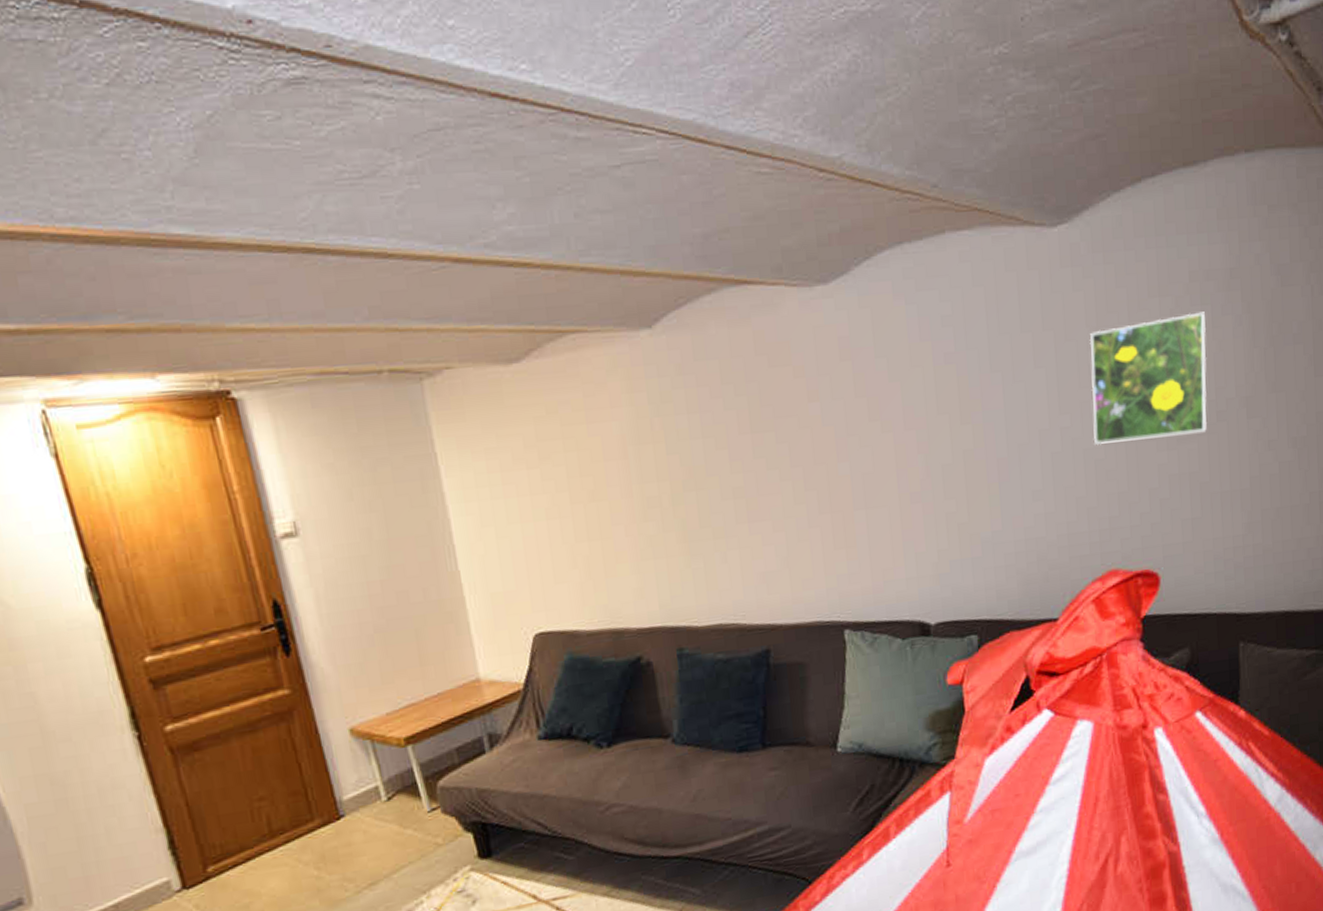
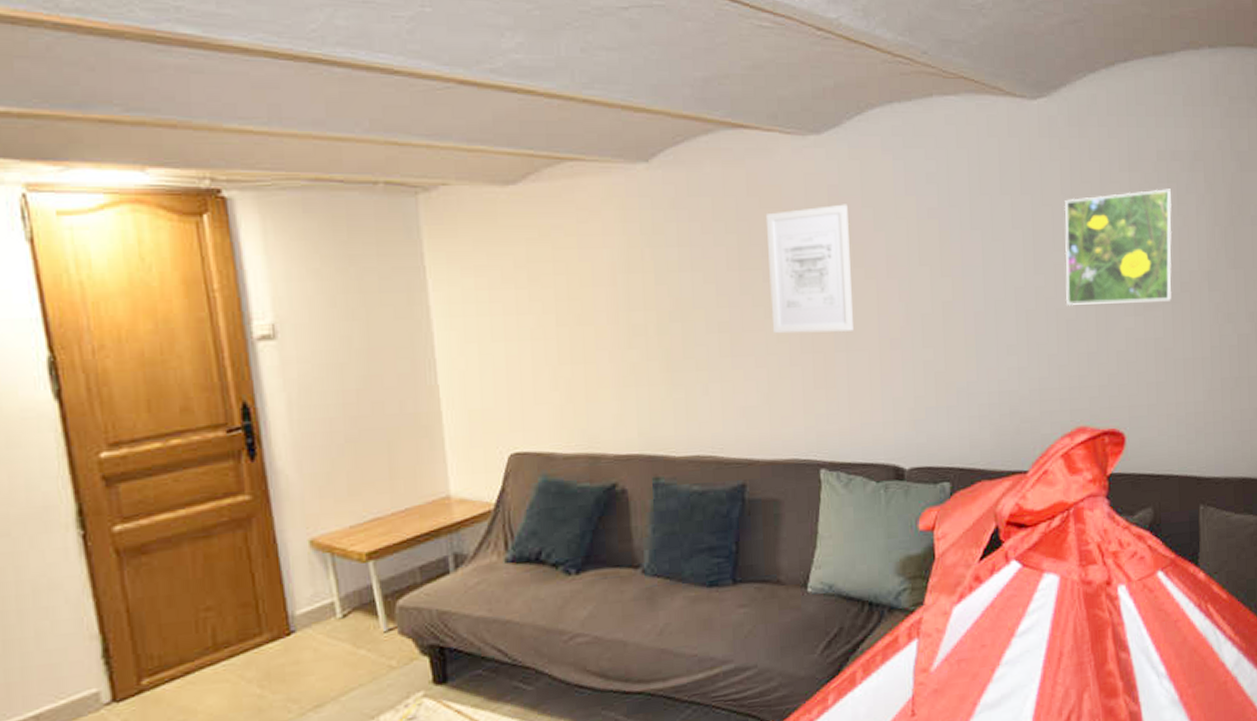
wall art: none [775,355,873,496] -> present [765,204,855,334]

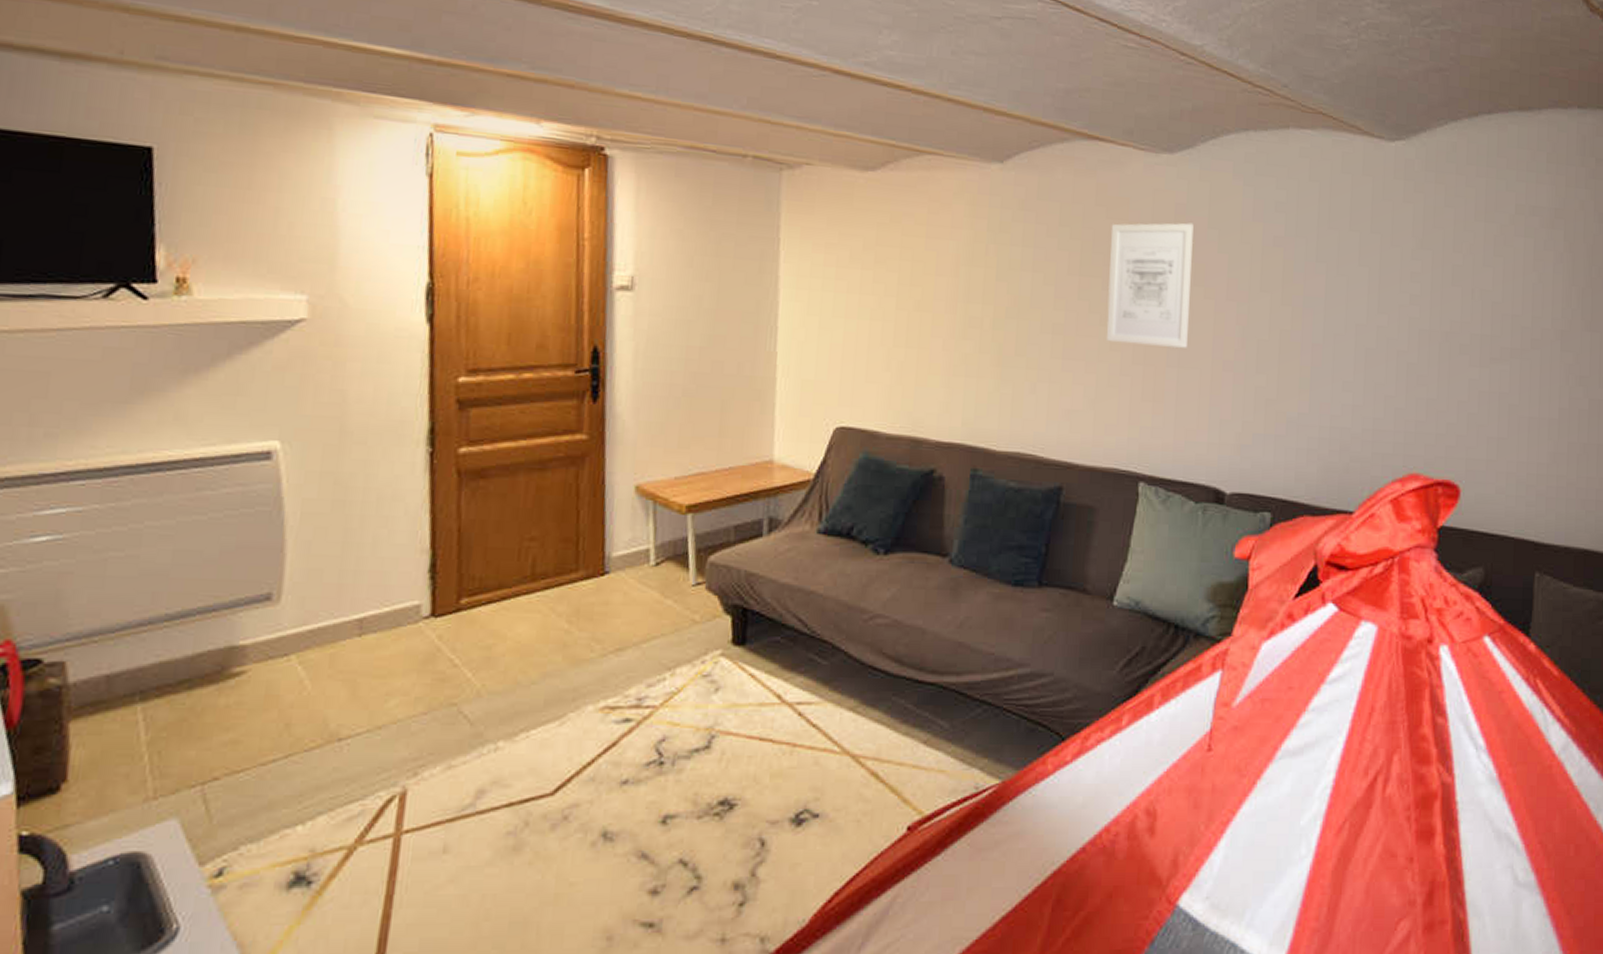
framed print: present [1064,189,1172,306] -> none [1409,242,1528,357]

